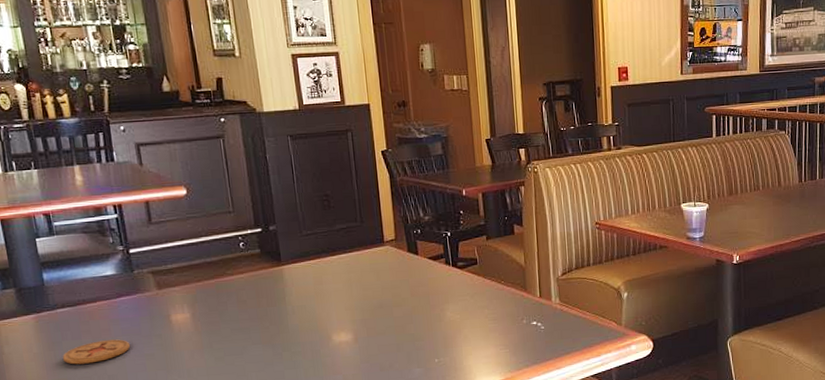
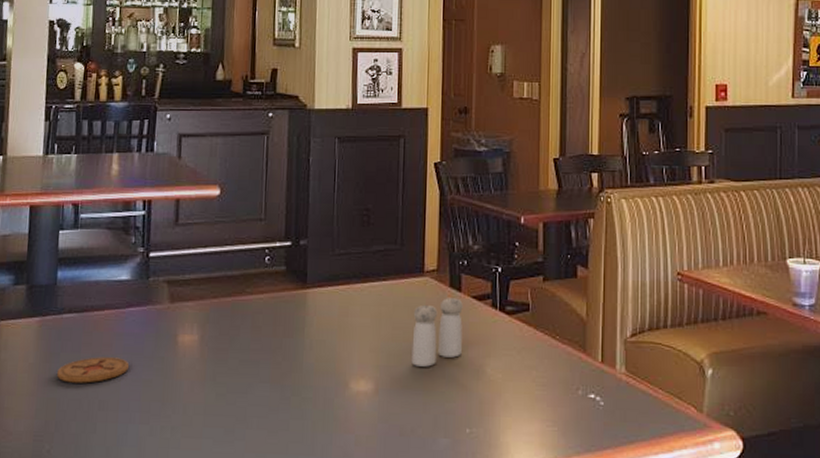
salt and pepper shaker: none [379,260,424,317] -> present [411,298,463,367]

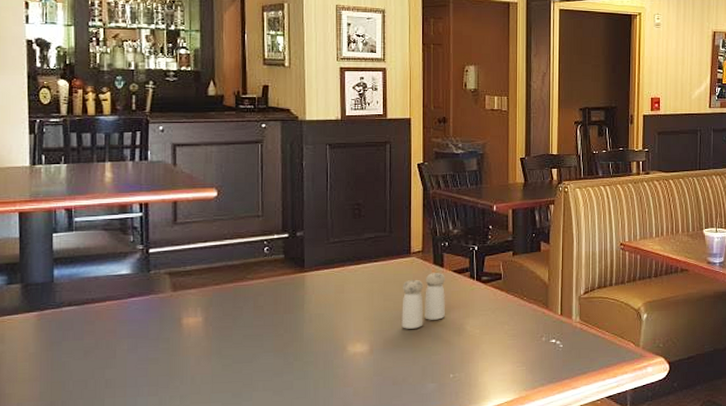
coaster: present [57,357,129,383] -> none [60,341,134,367]

